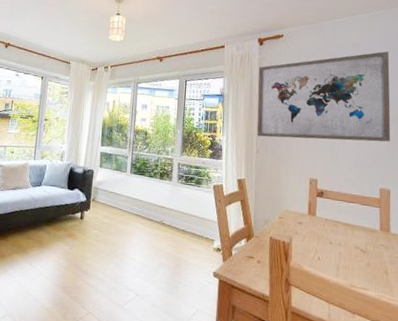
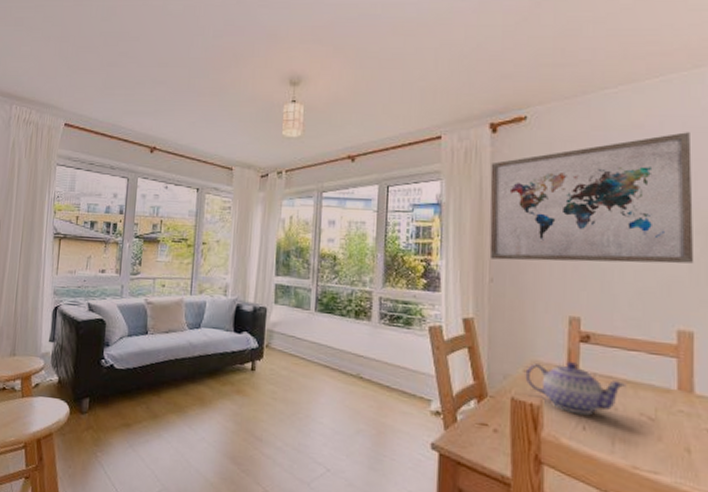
teapot: none [280,211,347,249] -> present [525,362,627,416]

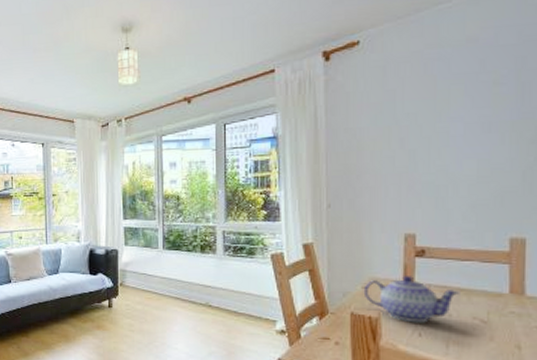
wall art: present [489,132,694,264] -> none [325,41,528,186]

